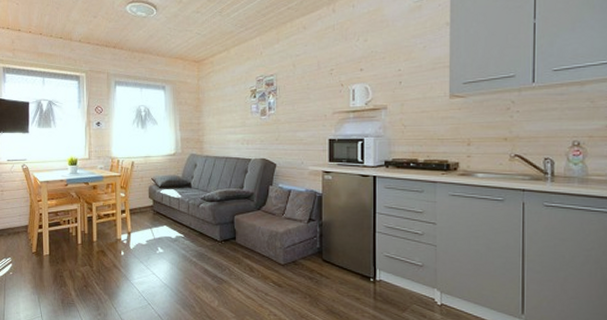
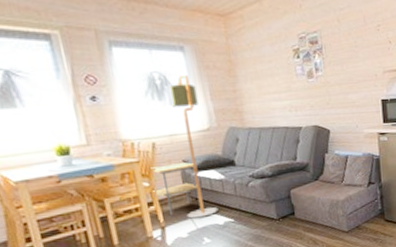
side table: none [127,180,162,224] -> present [150,162,204,216]
floor lamp: none [148,108,173,229] -> present [166,74,218,219]

